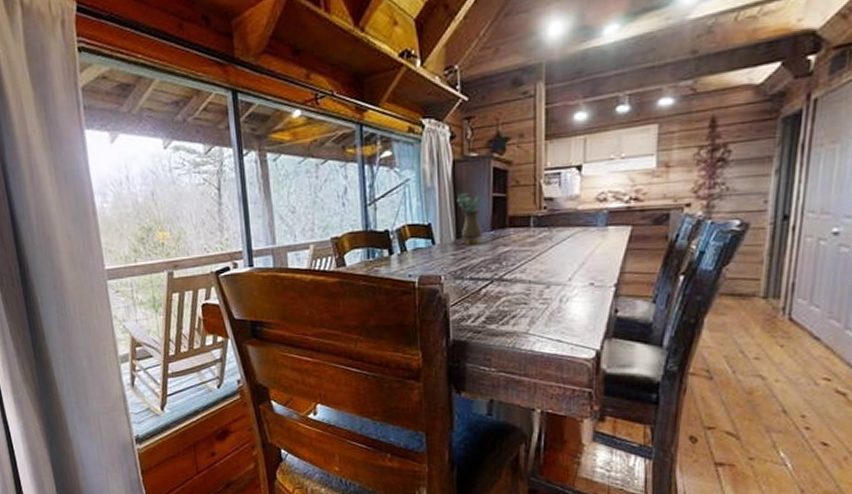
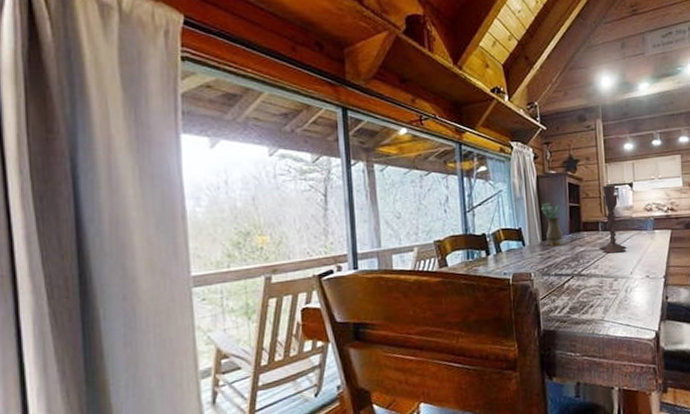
candlestick: none [529,169,566,255] -> present [600,185,627,254]

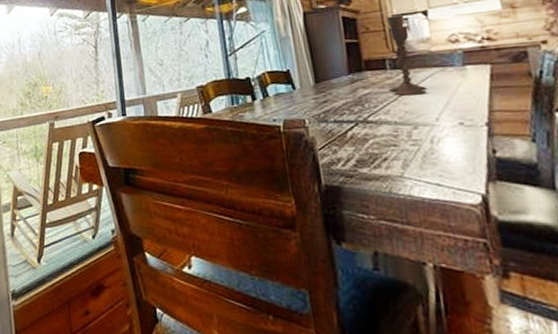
vase: present [540,201,563,247] -> none [309,39,341,90]

